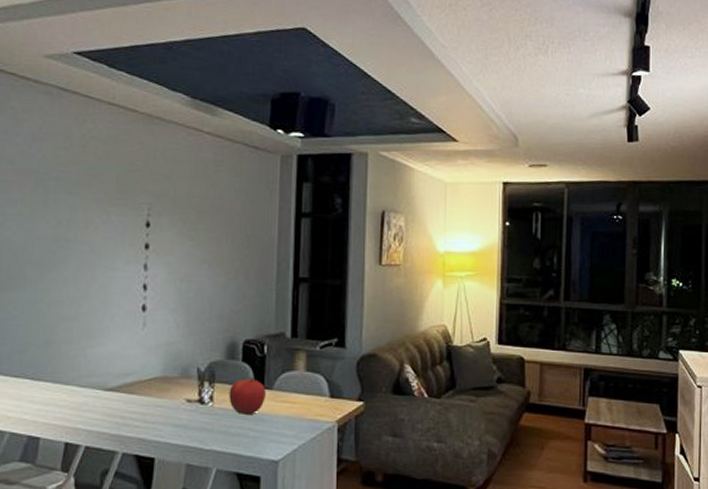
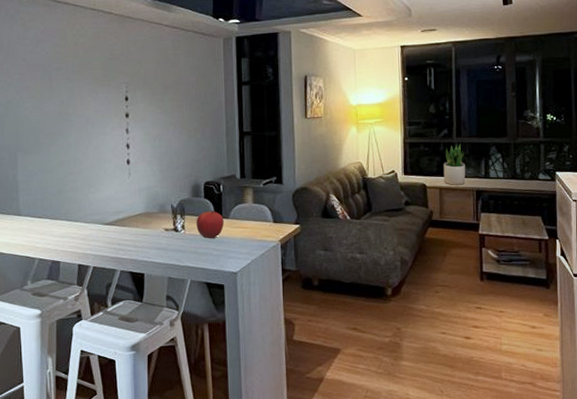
planter: none [546,308,574,360] -> present [443,143,466,185]

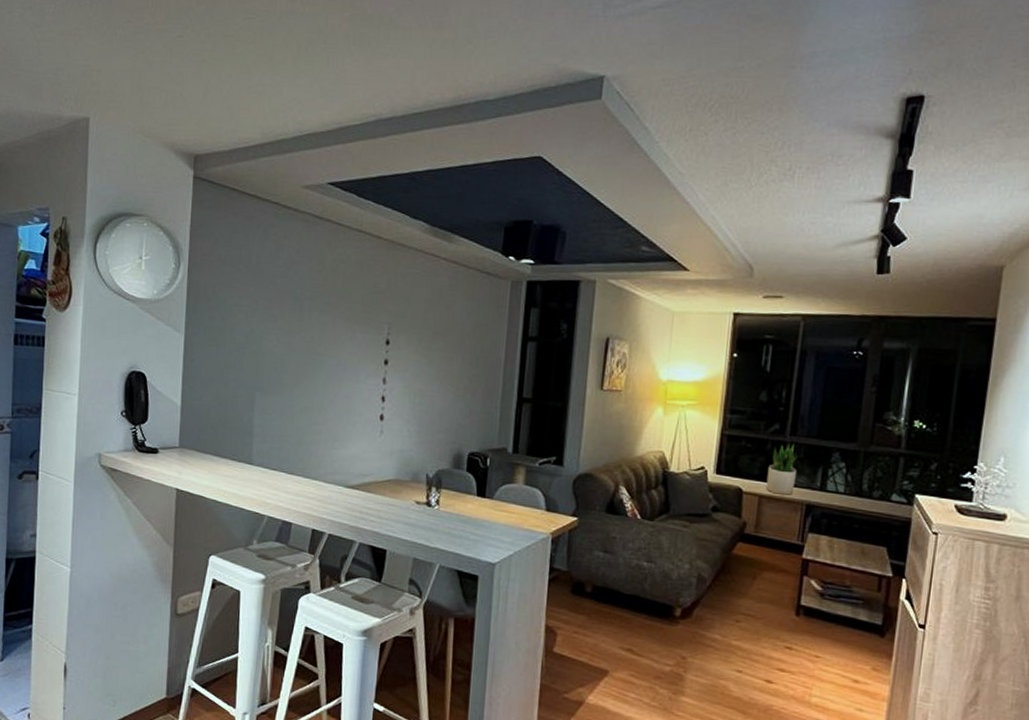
fruit: present [196,209,224,239] -> none [453,486,487,521]

